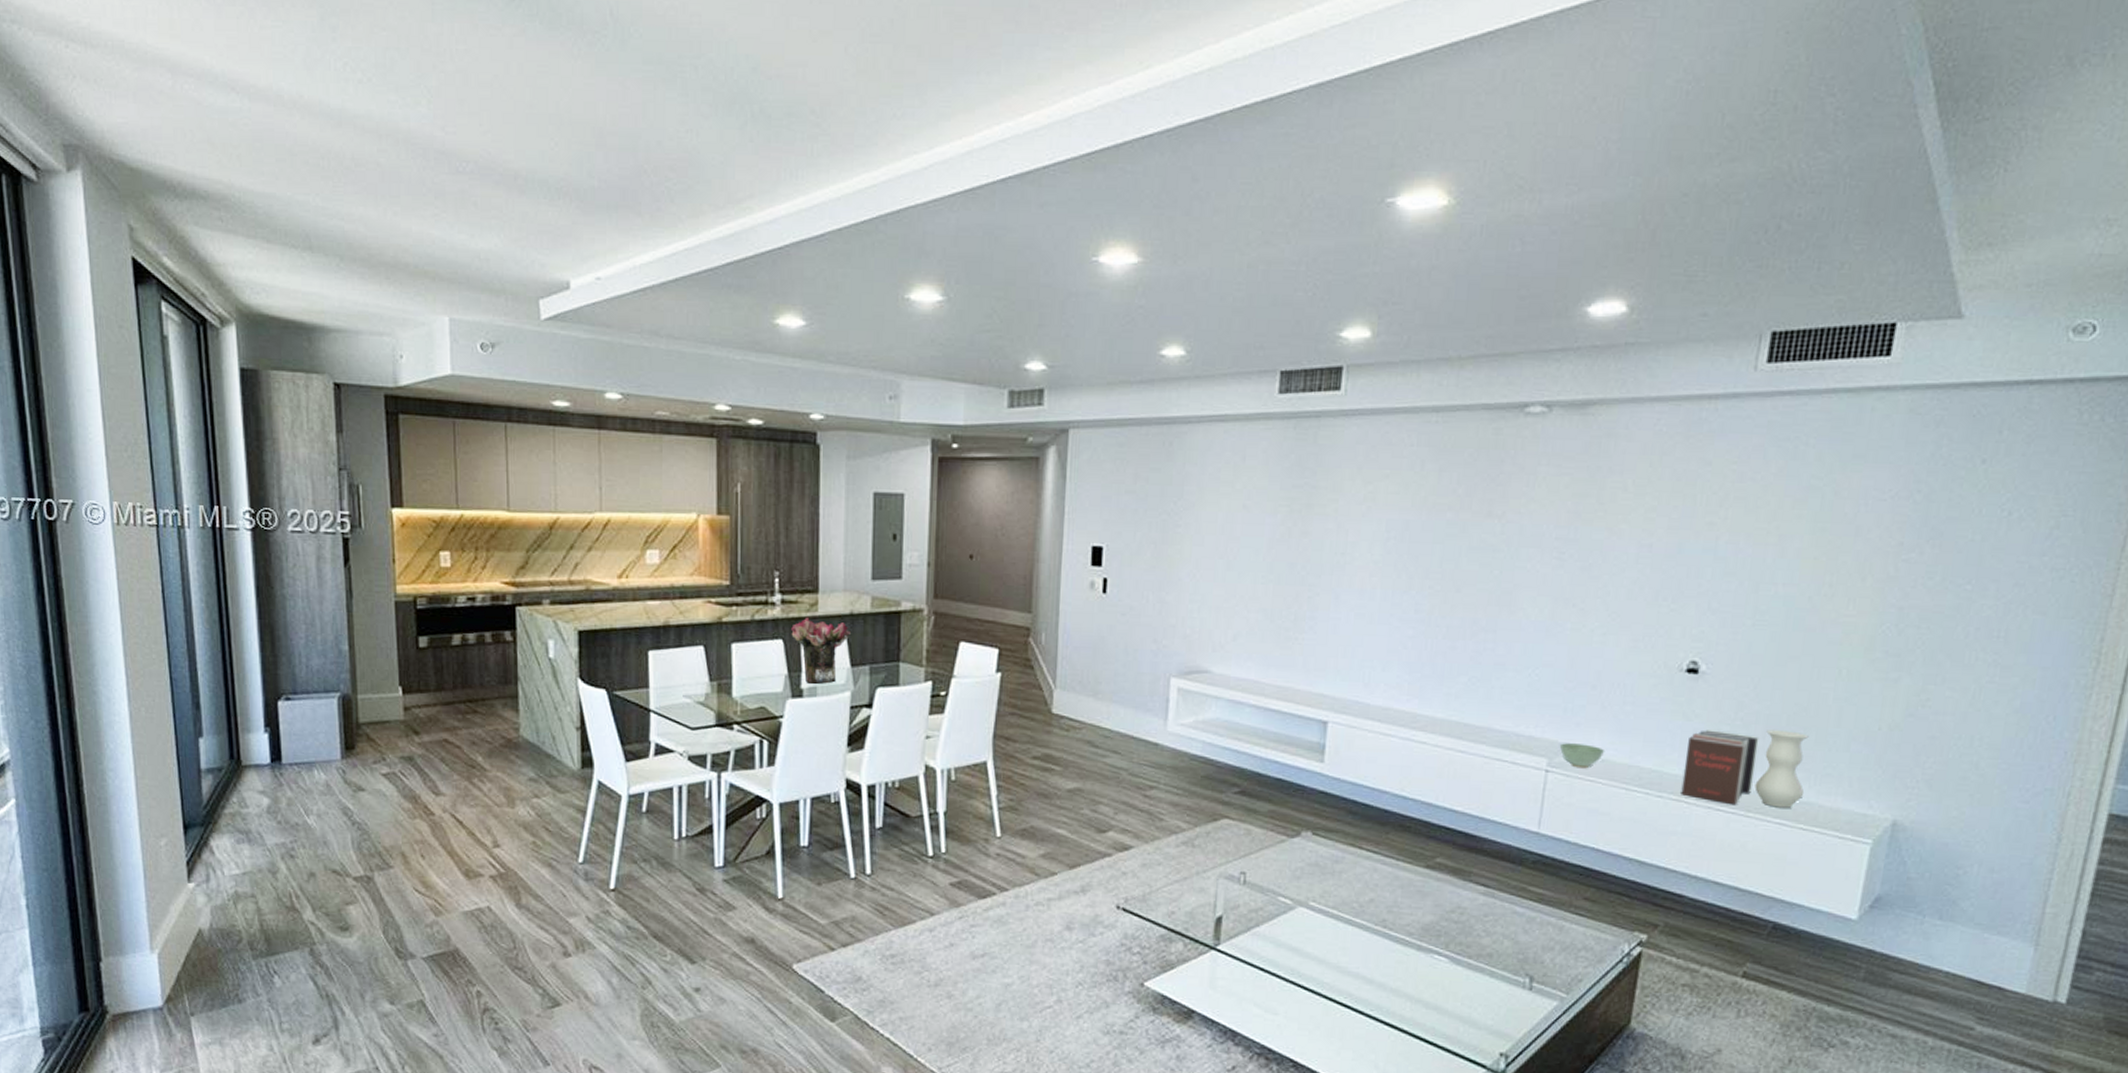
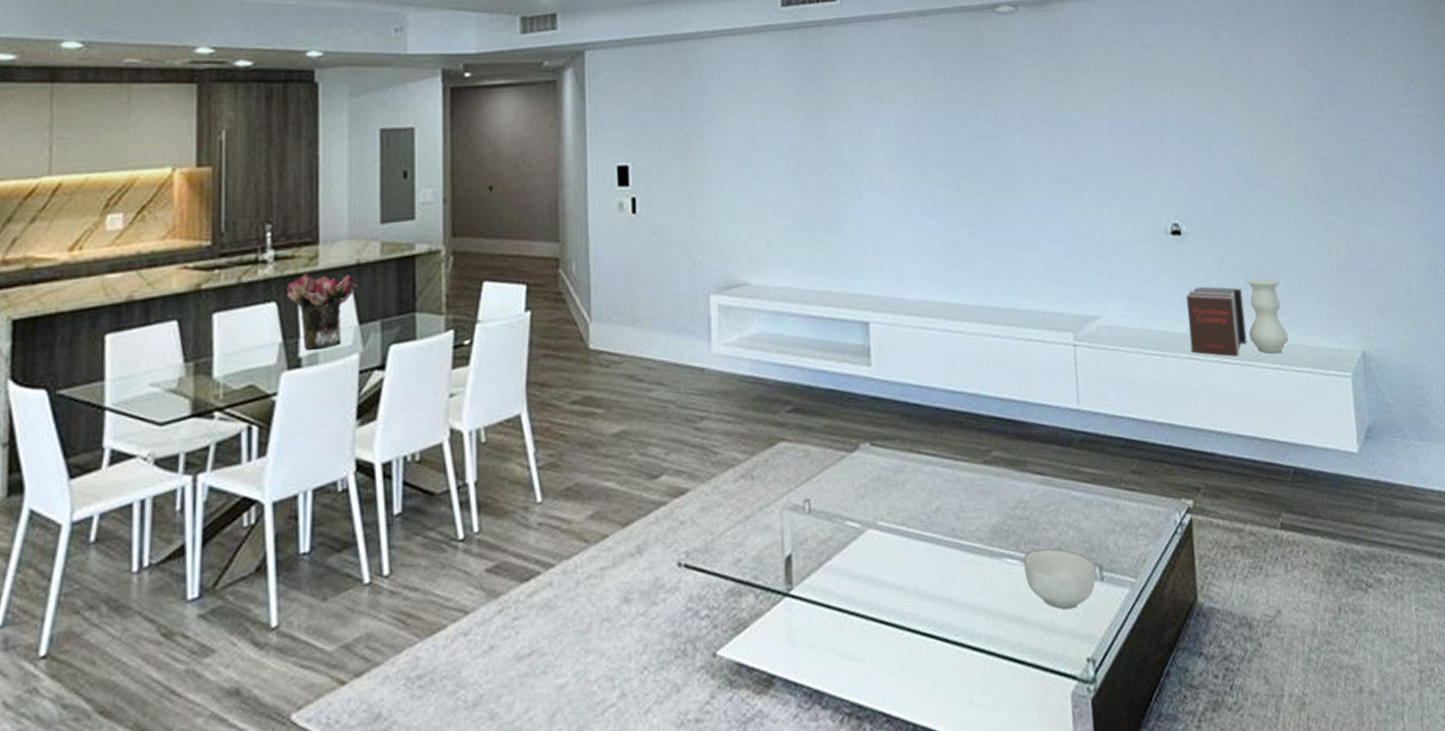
bowl: none [1450,951,1526,1009] -> present [1022,548,1096,610]
bowl: present [1559,743,1605,769] -> none [1080,314,1121,339]

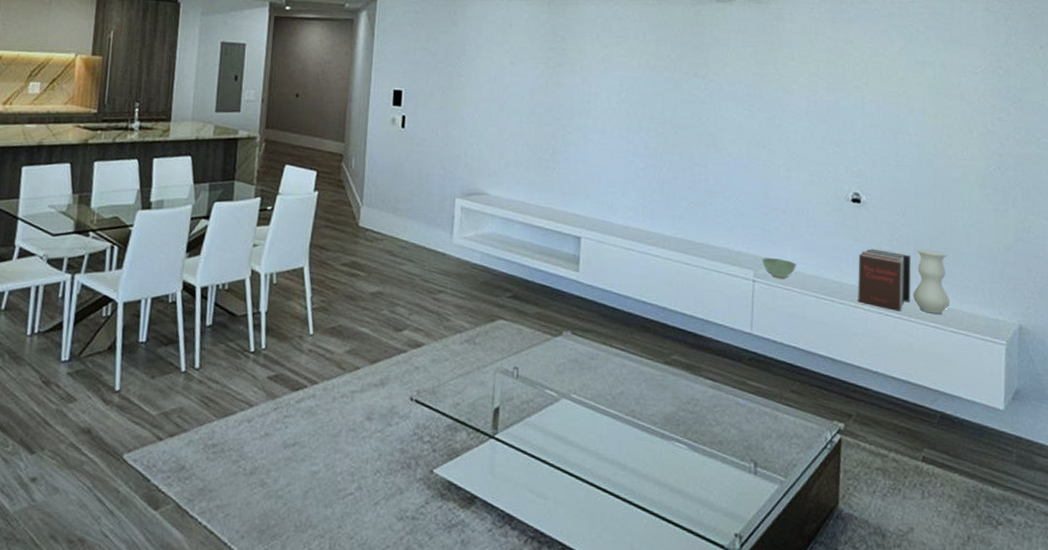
bouquet: present [286,272,358,351] -> none [145,141,195,199]
bowl: present [1022,548,1096,610] -> none [689,439,751,492]
bowl: none [1080,314,1121,339] -> present [762,258,797,280]

